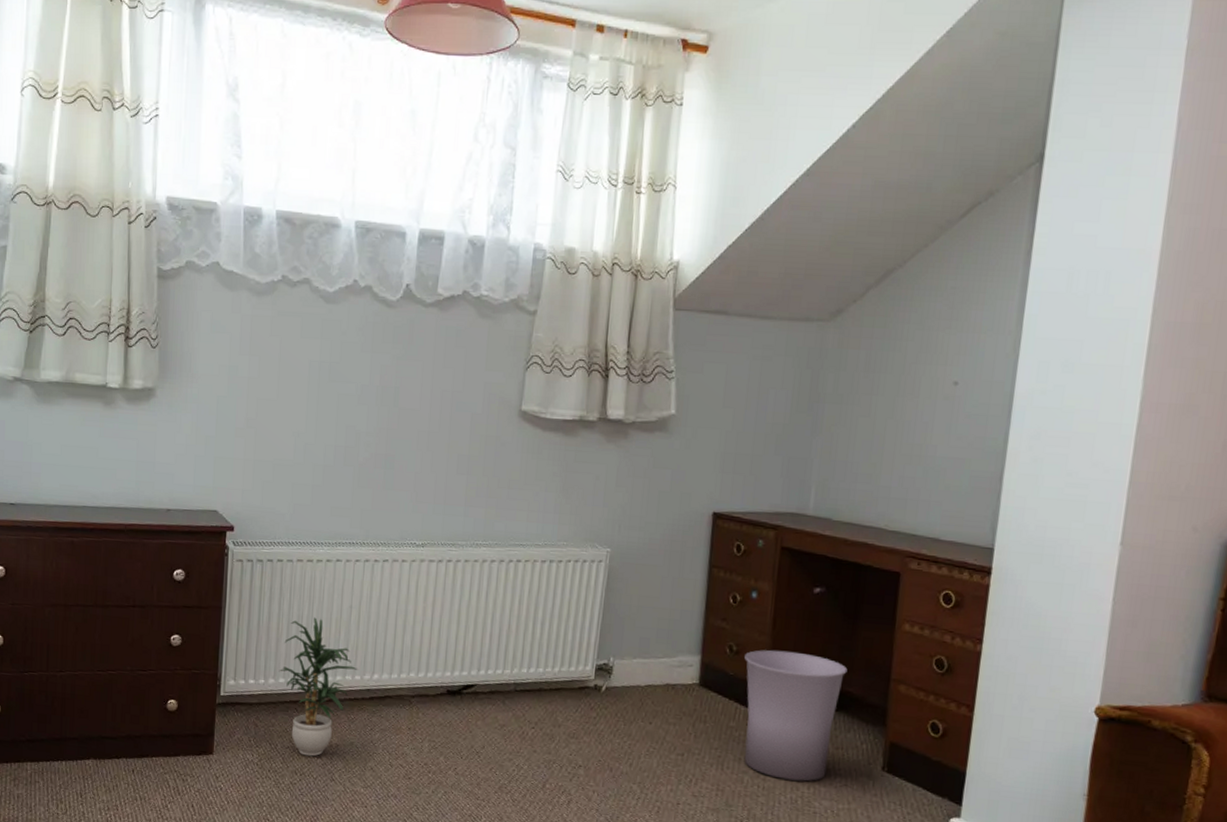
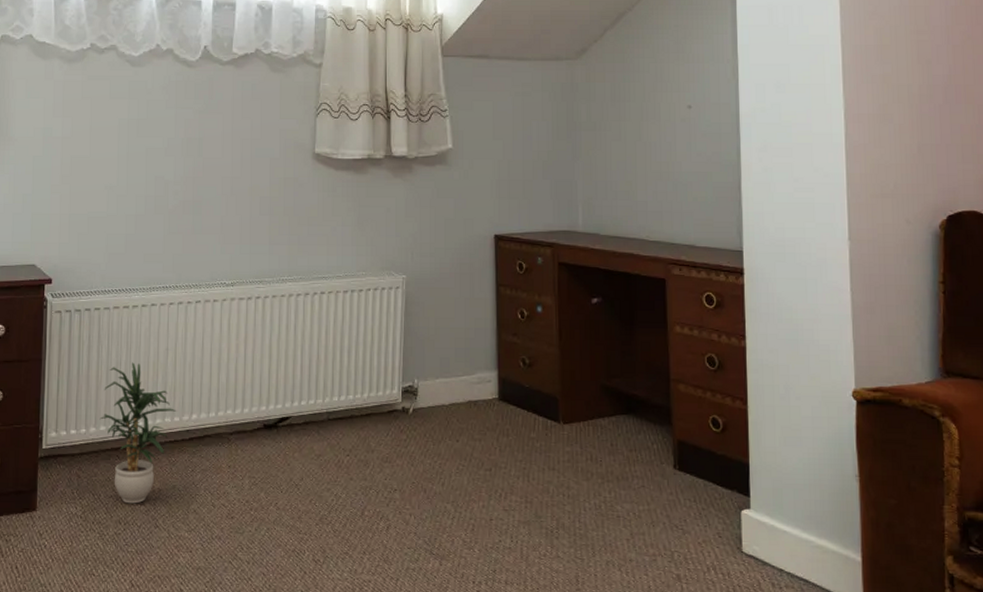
waste bin: present [744,650,848,782] -> none [537,360,631,486]

